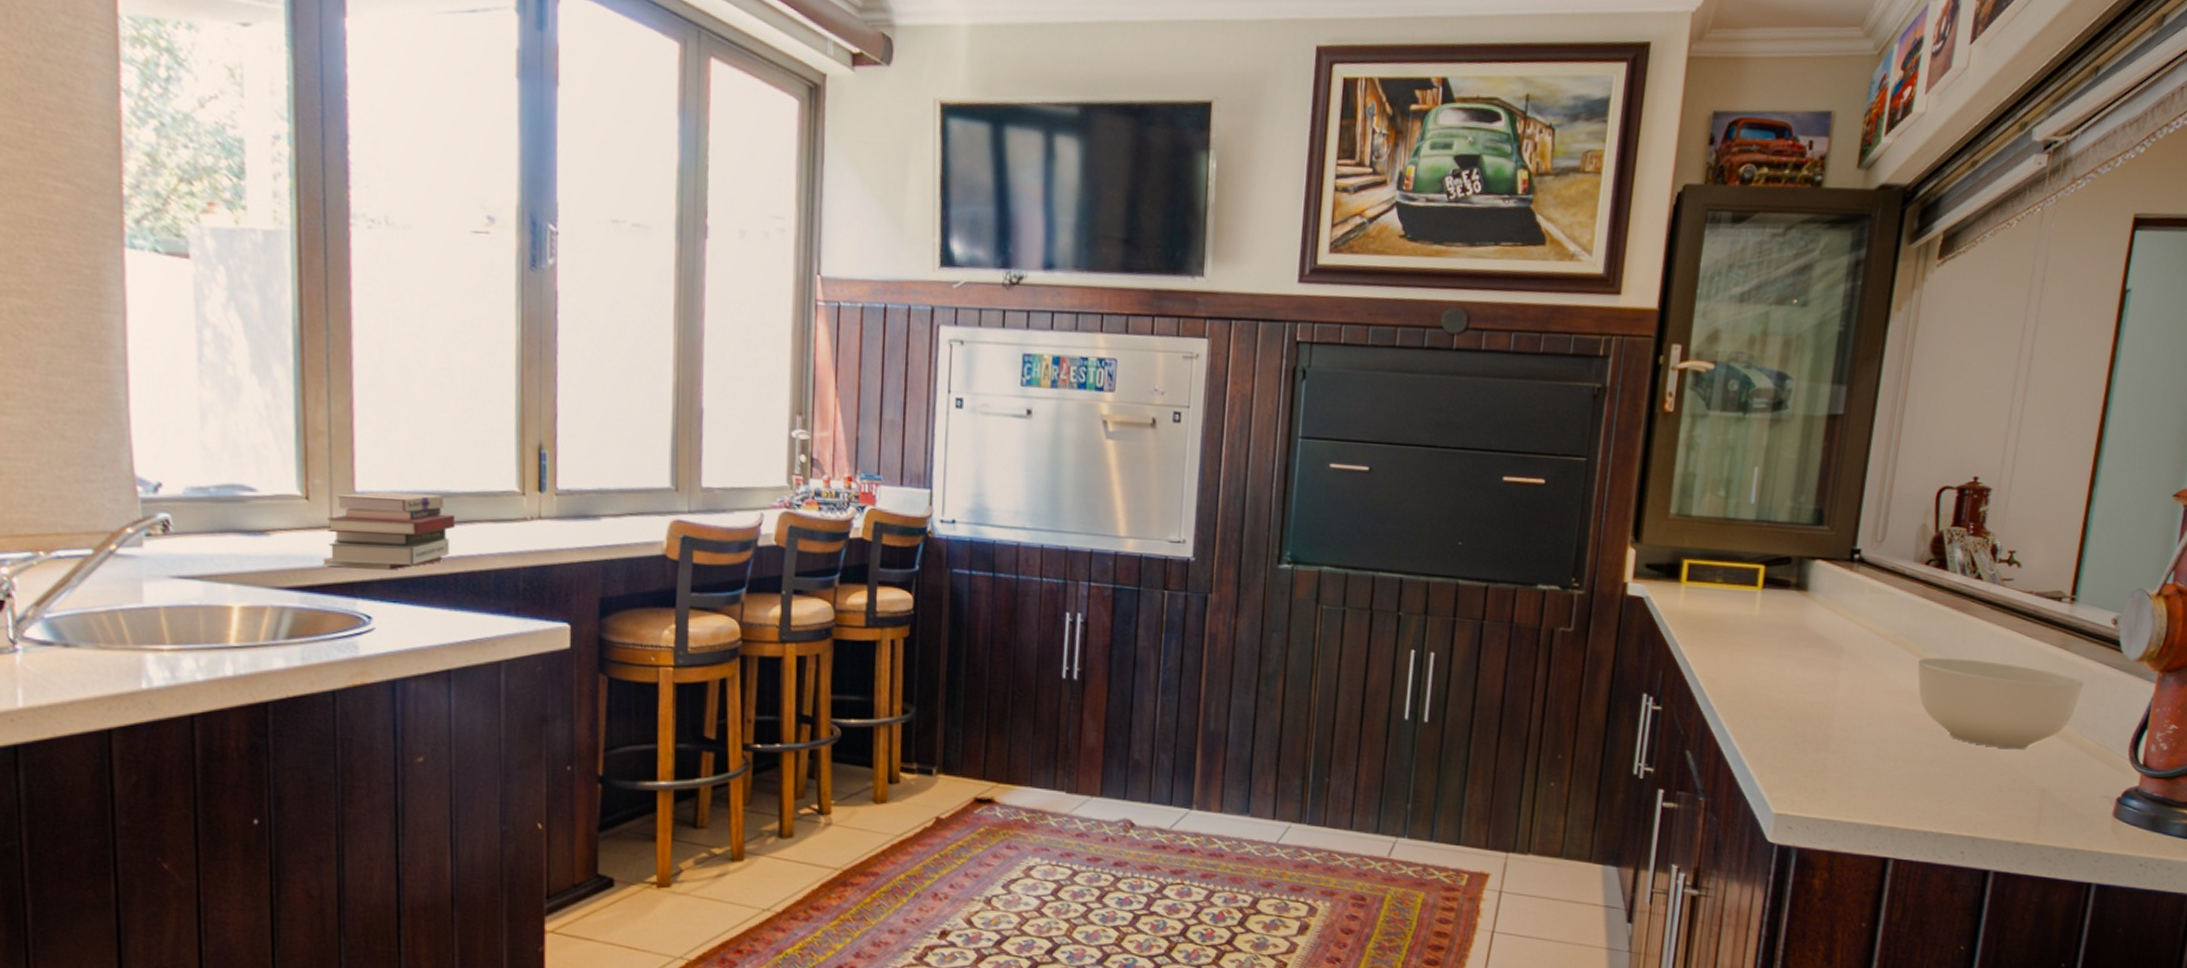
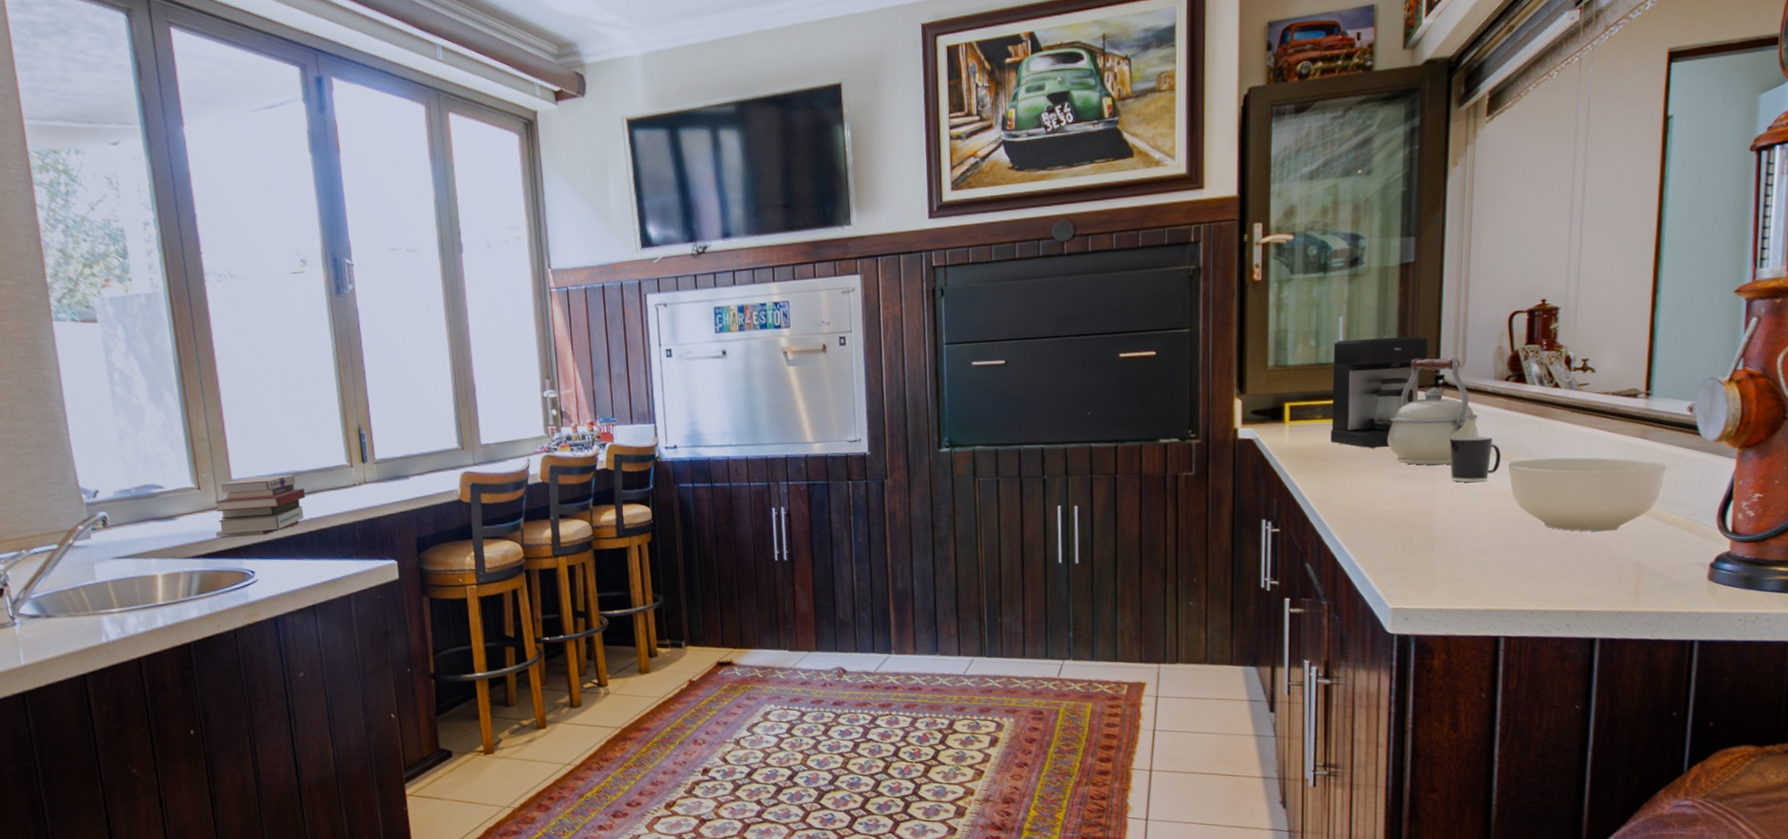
coffee maker: none [1729,494,1849,626] -> present [1330,336,1429,449]
kettle: none [1791,526,1893,654] -> present [1387,358,1480,466]
mug: none [1856,622,1912,678] -> present [1449,436,1502,483]

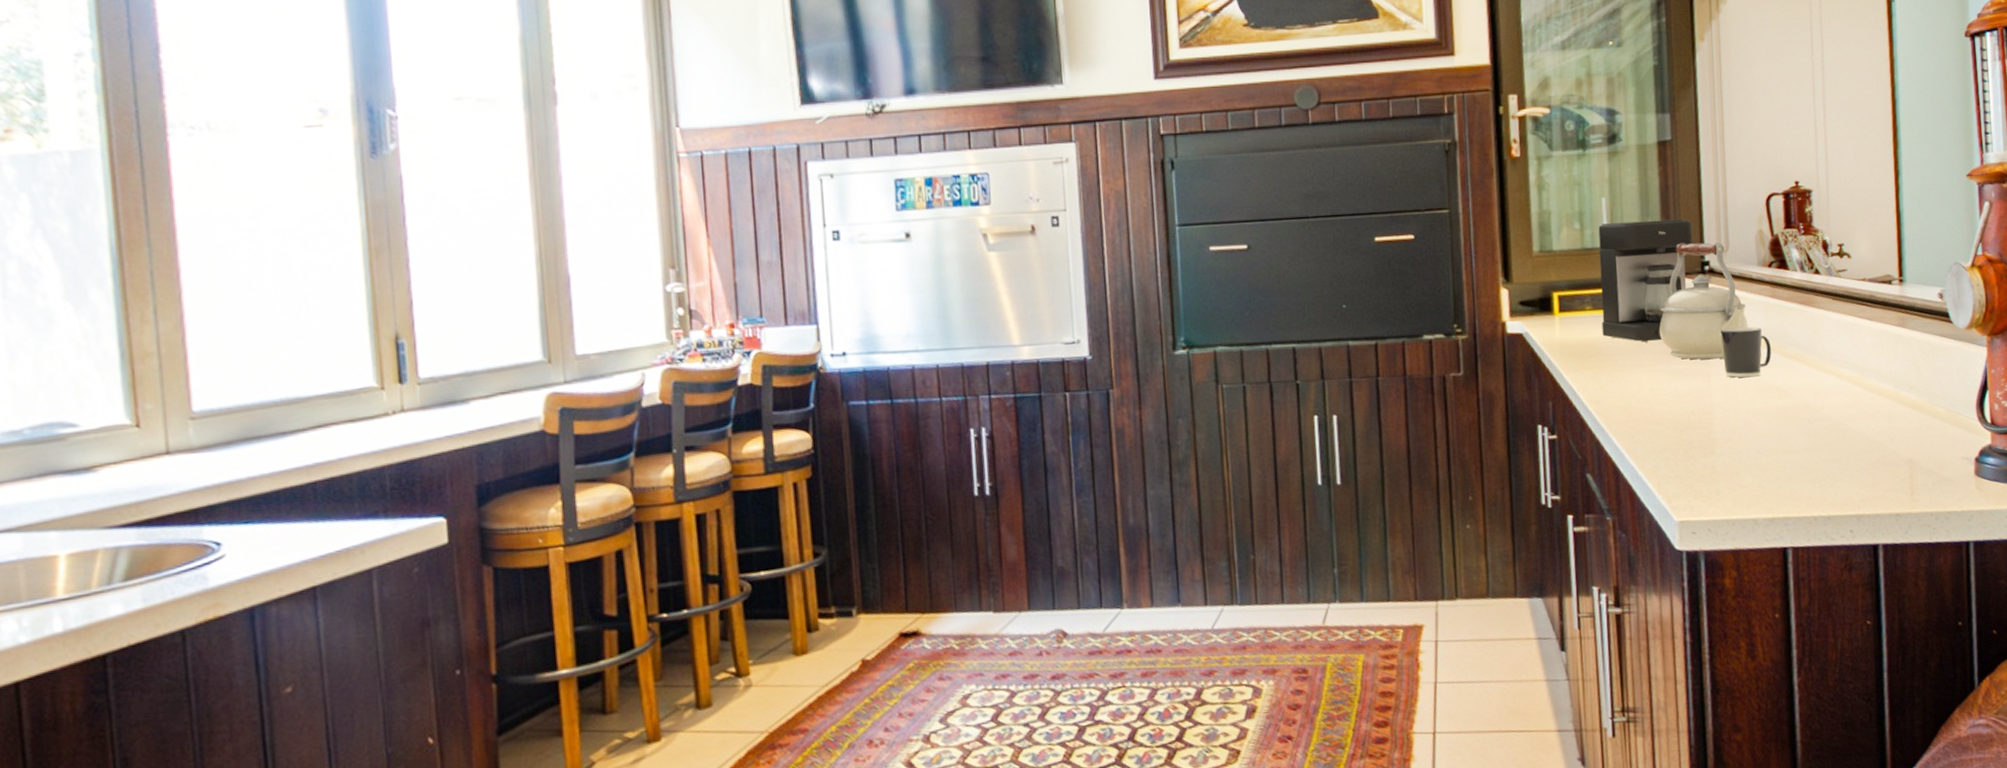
books: present [215,474,306,537] -> none [160,402,309,495]
bowl: present [1508,457,1666,532] -> none [1779,348,1926,428]

